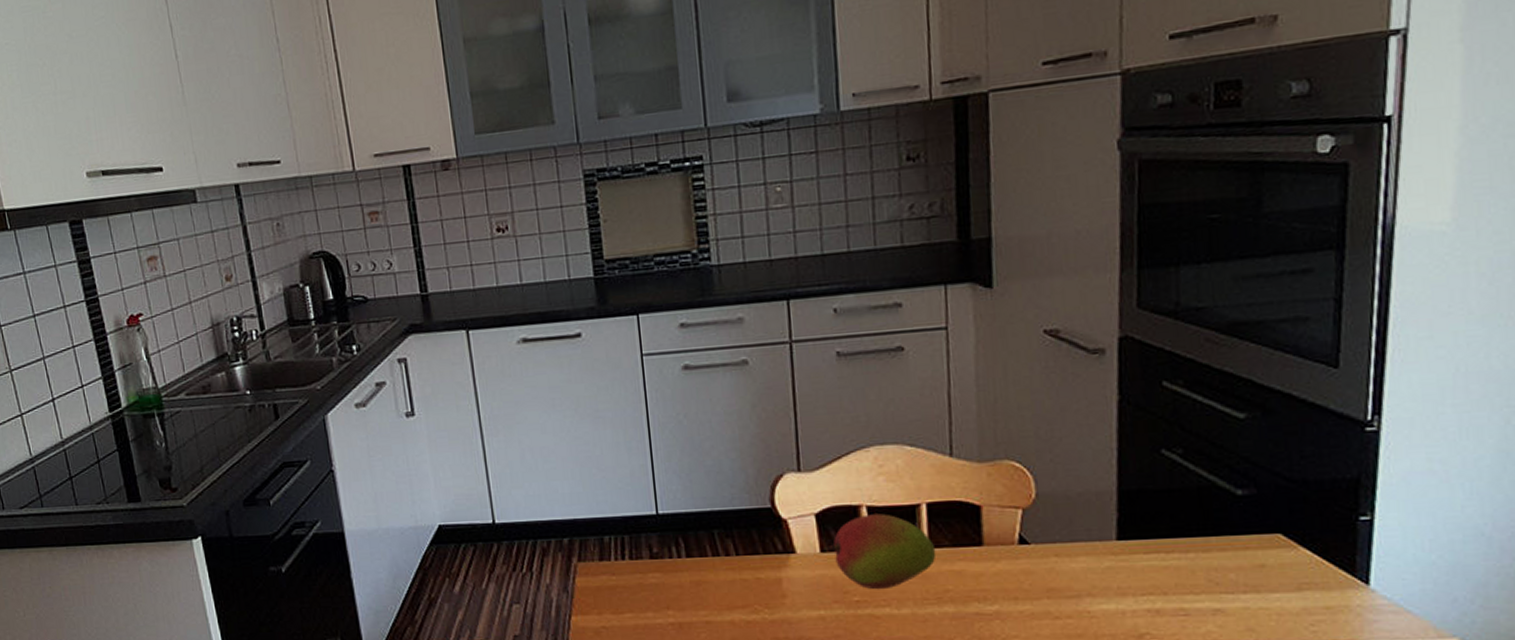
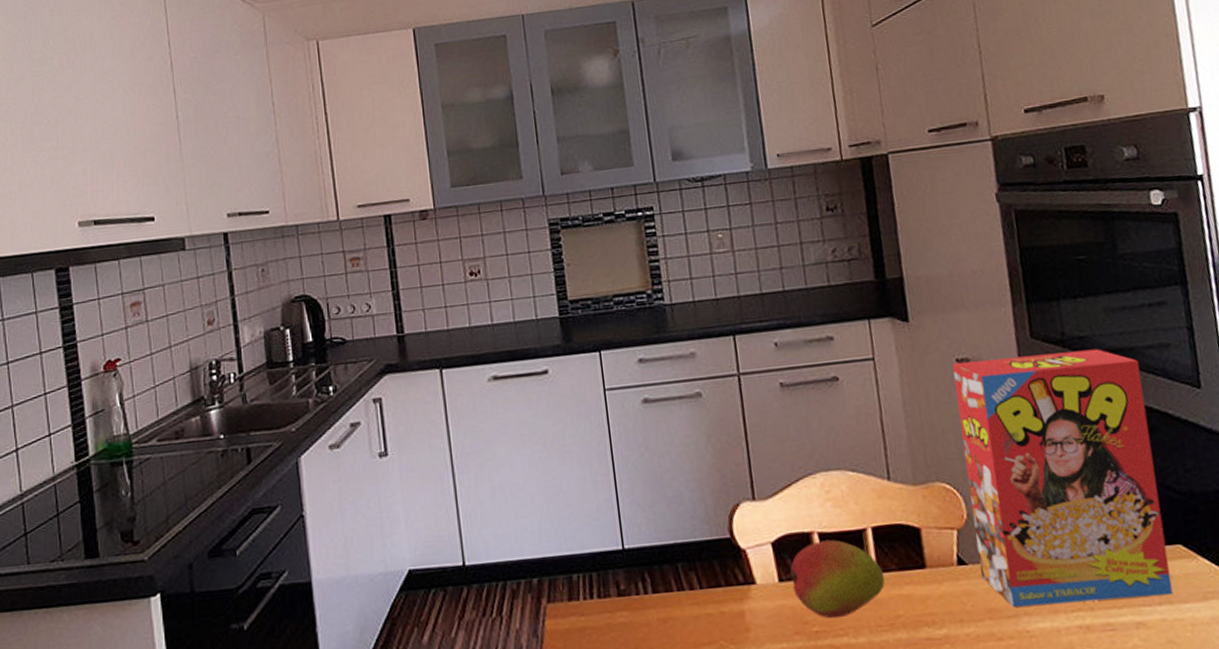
cereal box: none [1038,321,1267,588] -> present [952,349,1173,607]

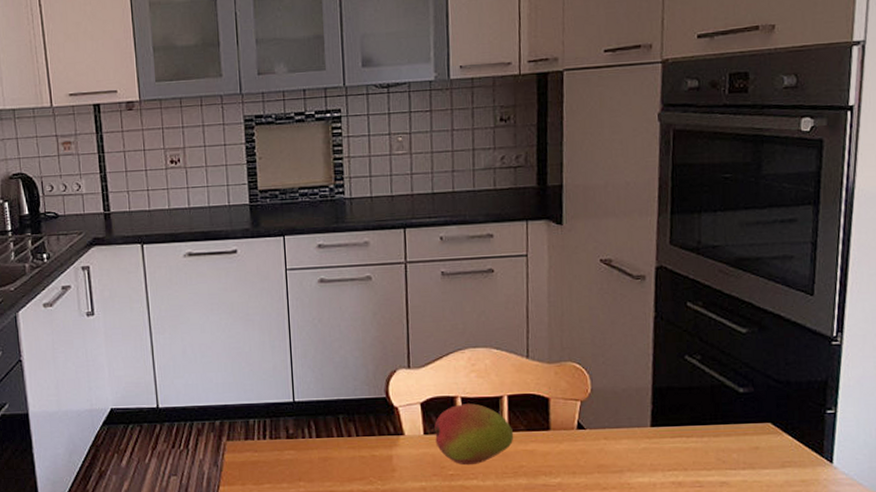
cereal box: present [952,349,1173,607] -> none [595,257,763,465]

